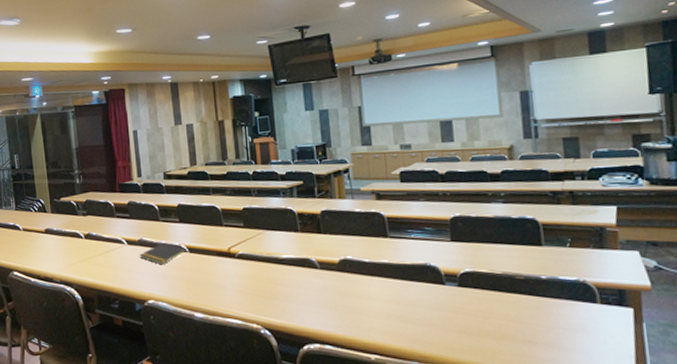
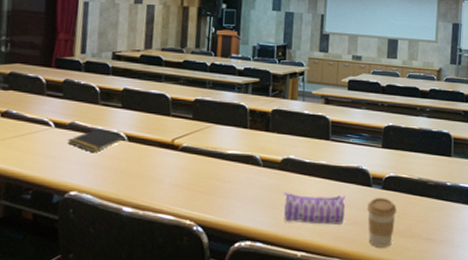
pencil case: none [345,293,418,326] -> present [283,192,345,225]
coffee cup: none [442,296,480,350] -> present [366,198,397,247]

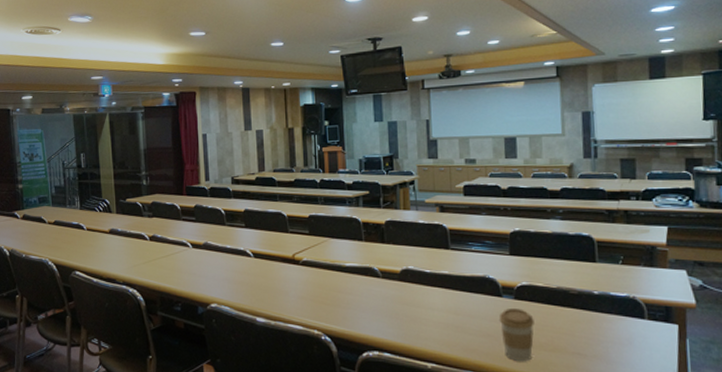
notepad: present [67,128,126,153] -> none [203,246,252,269]
pencil case: present [283,192,345,225] -> none [406,303,475,336]

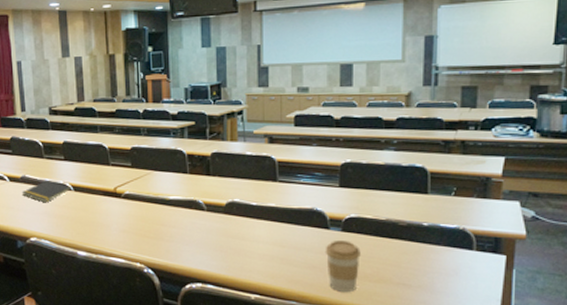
notepad: none [203,246,252,269] -> present [21,180,72,203]

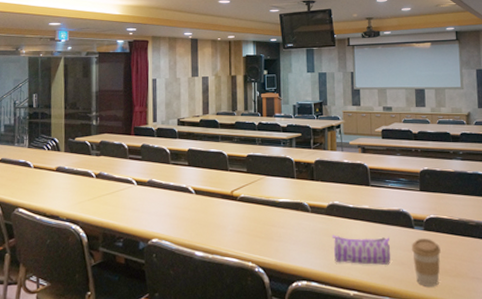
notepad: present [21,180,72,203] -> none [147,183,193,205]
pencil case: none [230,235,301,268] -> present [331,235,391,265]

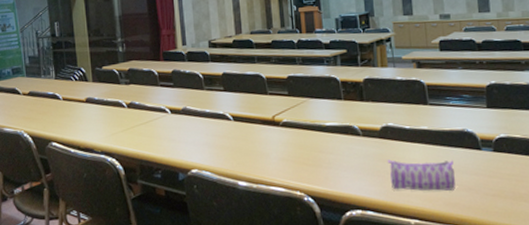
coffee cup: present [411,239,441,286] -> none [479,161,514,213]

